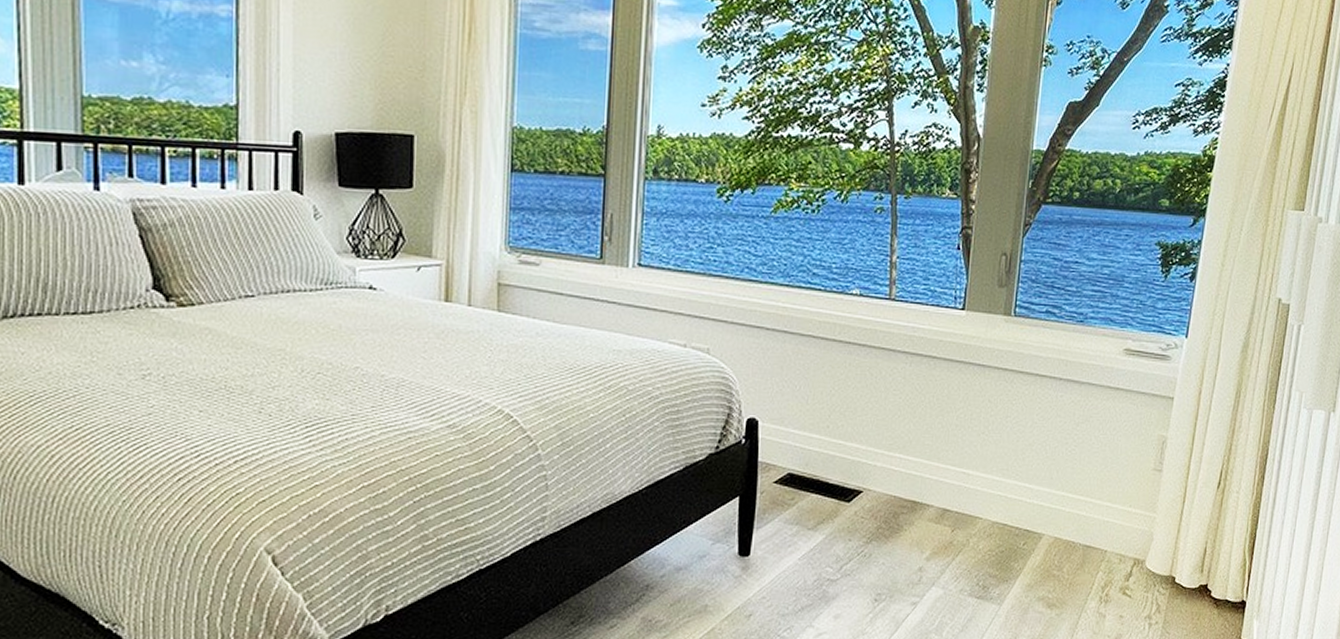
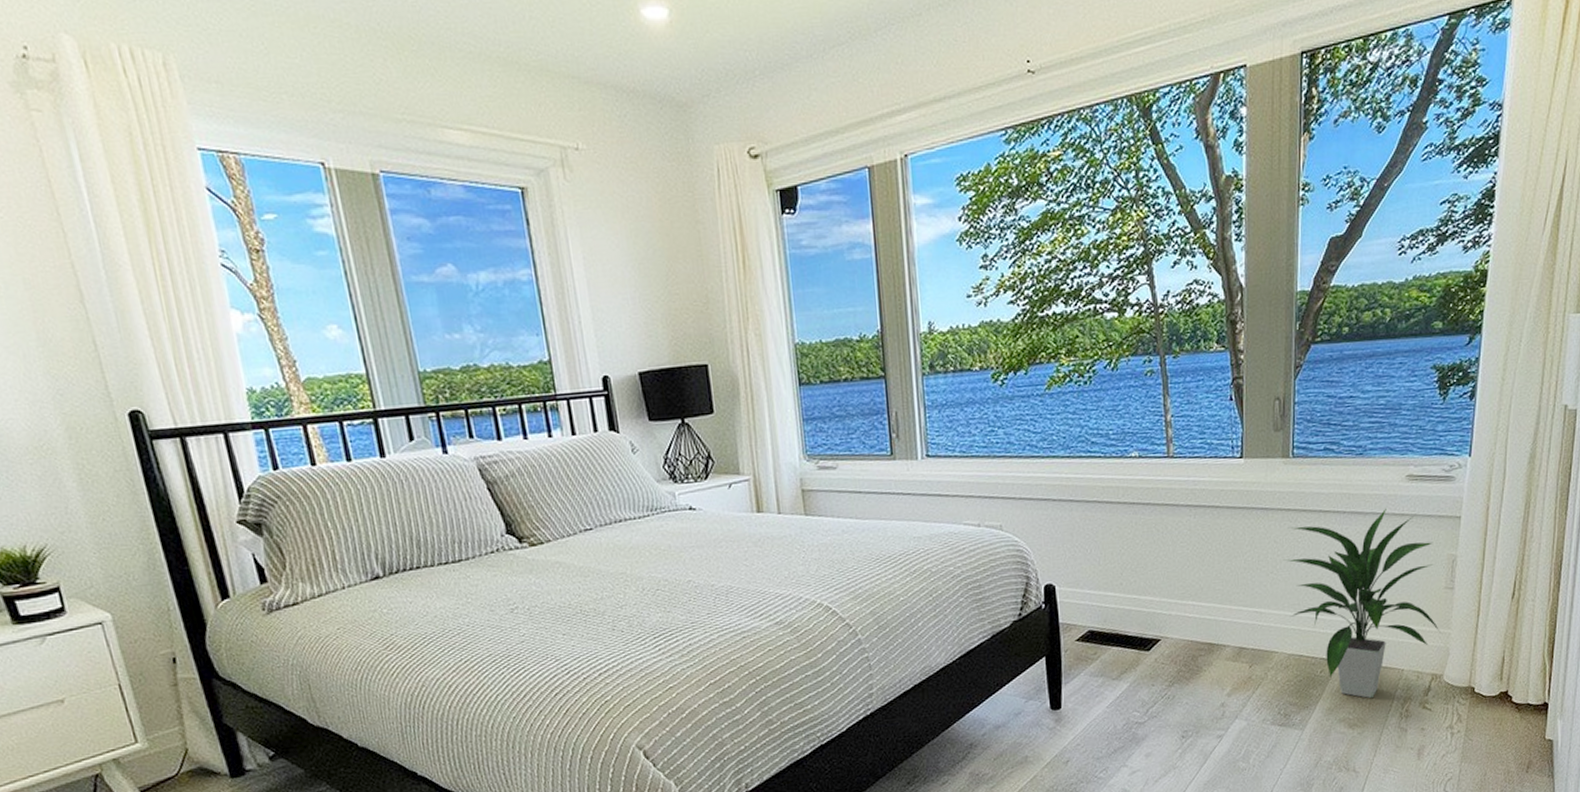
indoor plant: none [997,379,1146,577] -> present [1284,508,1441,698]

